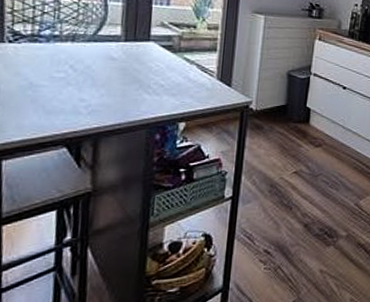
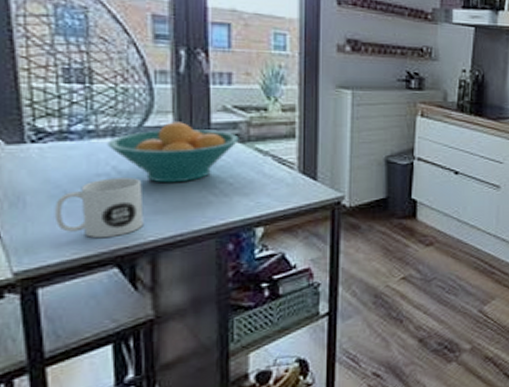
mug: none [21,75,92,123] -> present [54,178,144,239]
fruit bowl: none [67,32,172,82] -> present [107,122,239,183]

